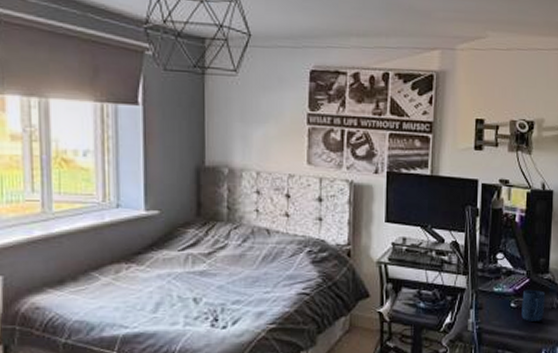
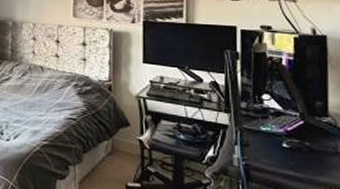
mug: present [521,289,546,321] -> none [296,131,326,165]

